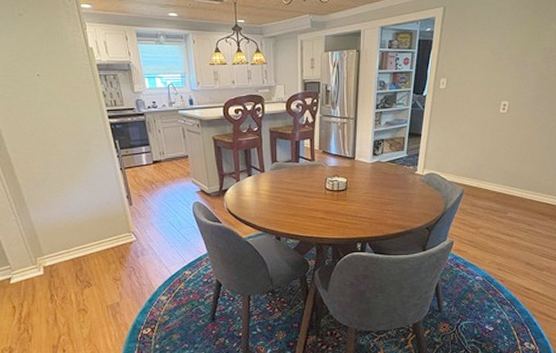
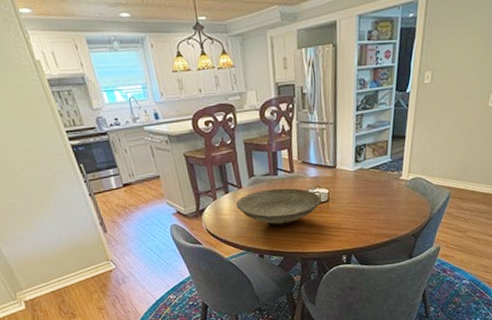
decorative bowl: none [257,174,339,210] -> present [236,188,321,226]

